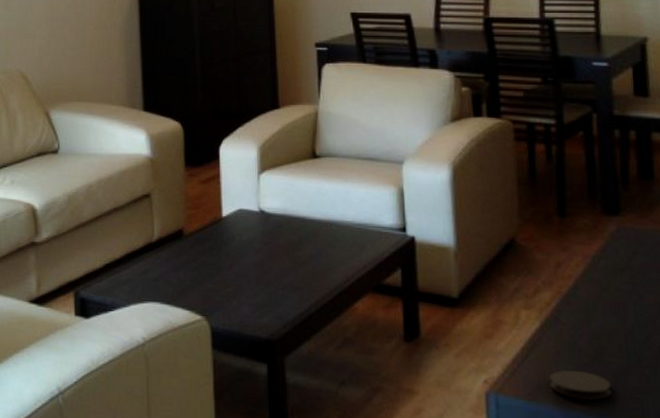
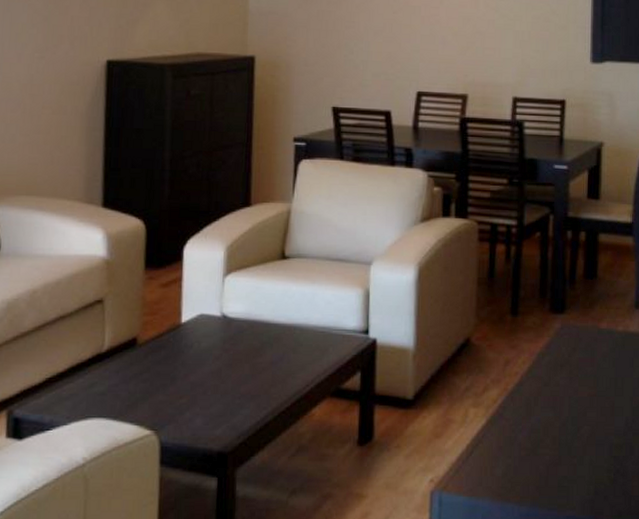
coaster: present [549,369,611,400] -> none [490,464,543,491]

